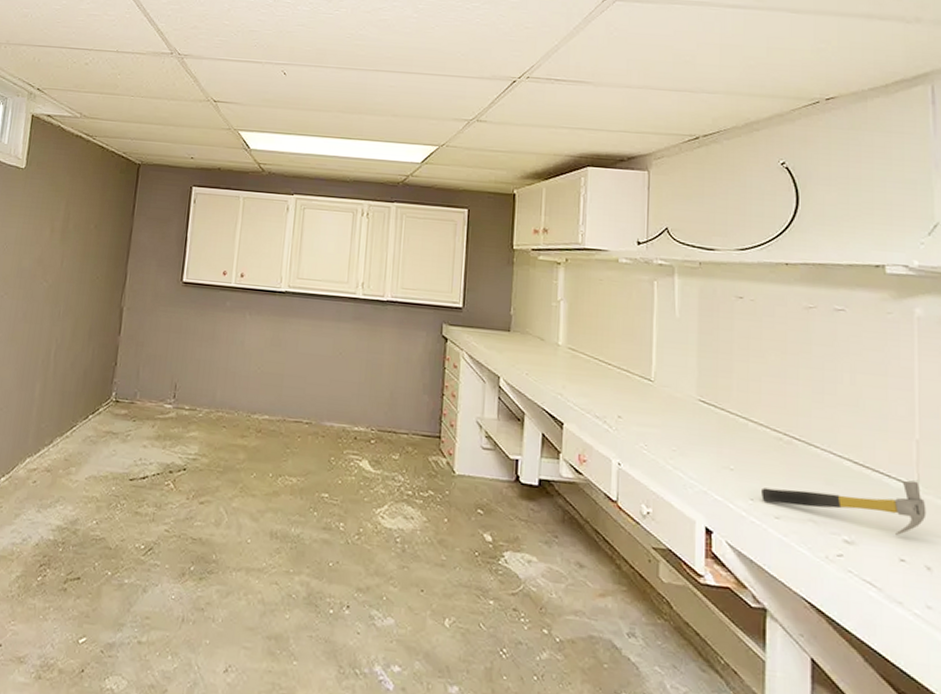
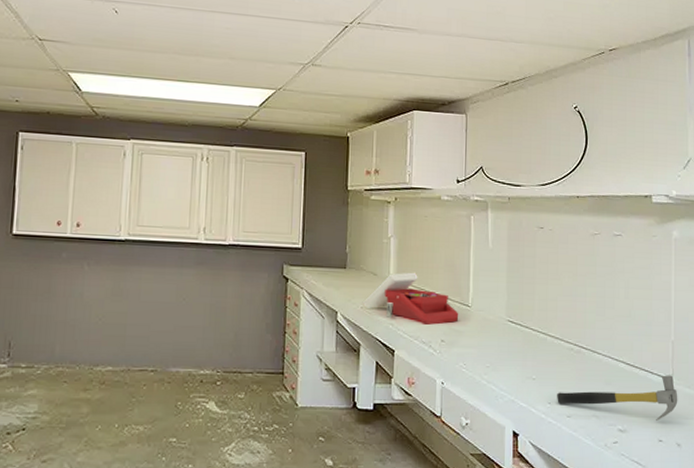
toolbox: none [527,339,639,398] -> present [362,272,459,325]

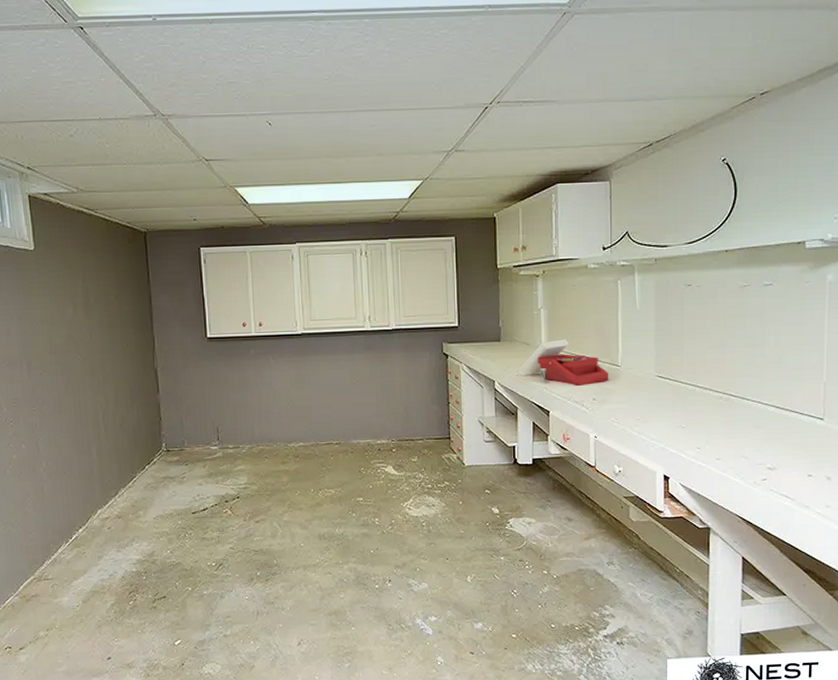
hammer: present [557,375,678,421] -> none [706,414,829,457]

